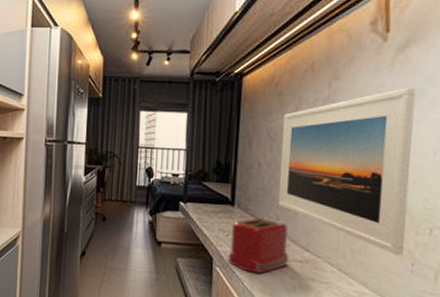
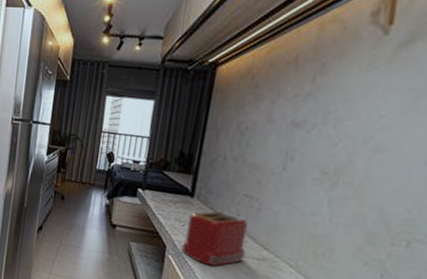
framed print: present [277,87,416,256] -> none [240,87,416,265]

